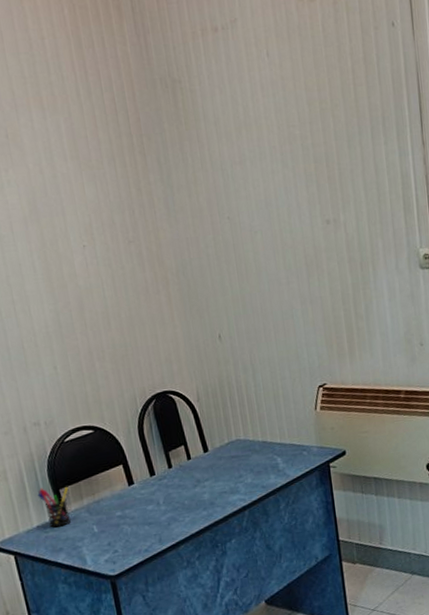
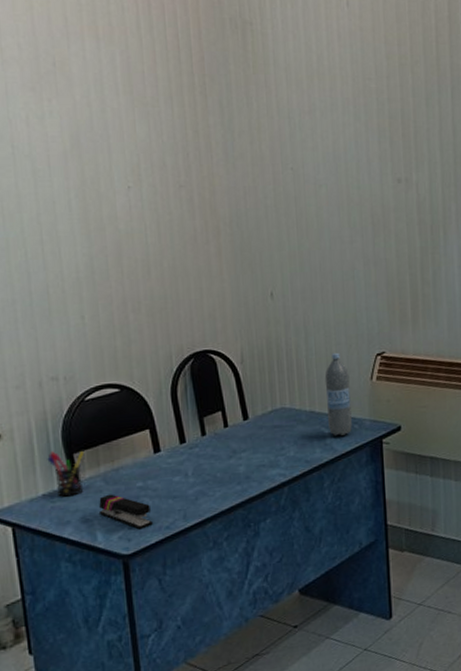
stapler: none [85,523,133,554] -> present [99,494,153,530]
water bottle: none [273,386,302,463] -> present [324,352,352,436]

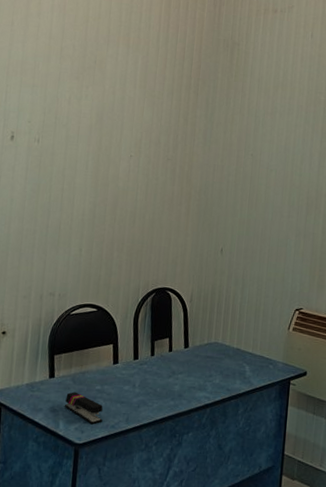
pen holder: present [47,451,85,497] -> none [35,351,63,389]
water bottle: present [324,352,352,436] -> none [249,303,272,372]

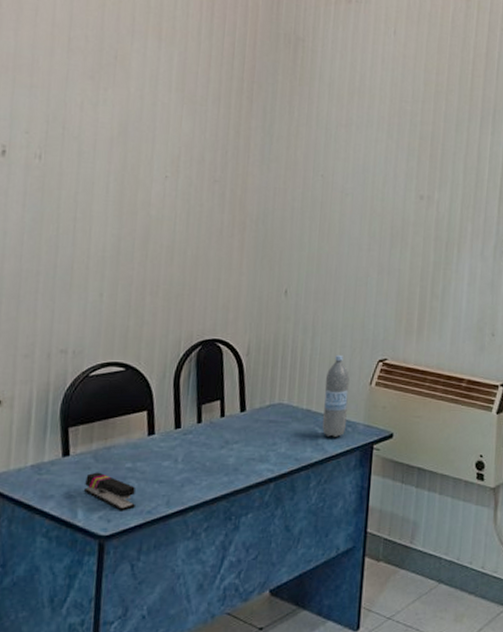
water bottle: none [249,303,272,372] -> present [322,354,350,437]

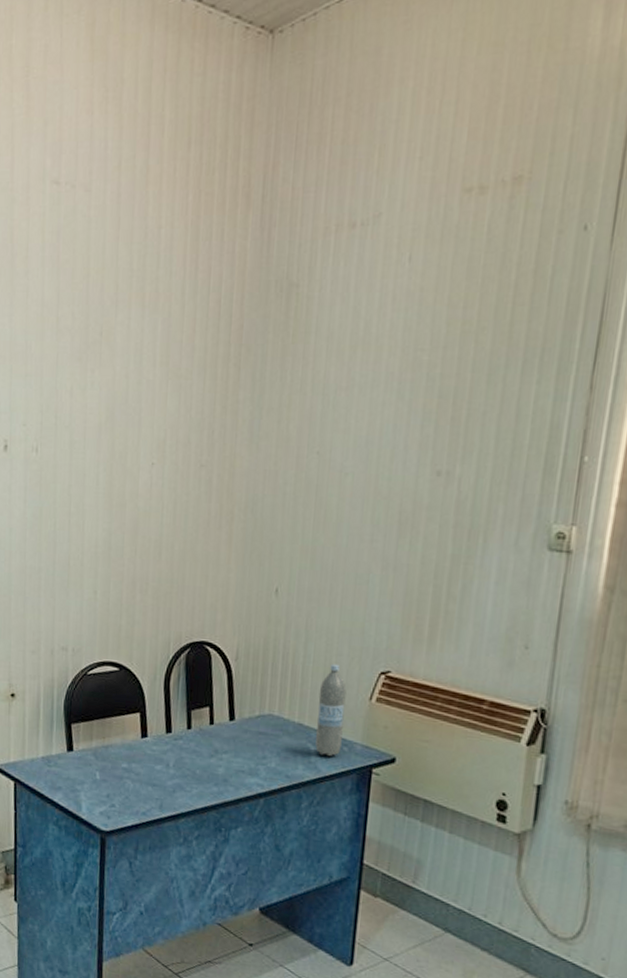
stapler: present [84,472,135,511] -> none [87,769,131,810]

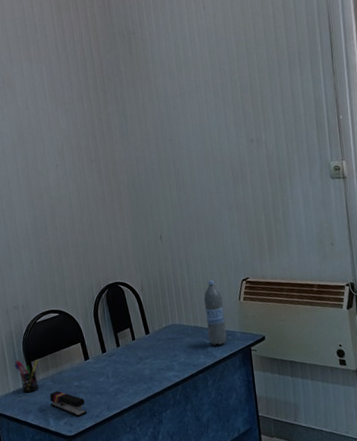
pen holder: none [49,718,81,764] -> present [14,360,39,393]
stapler: none [87,769,131,810] -> present [50,391,87,418]

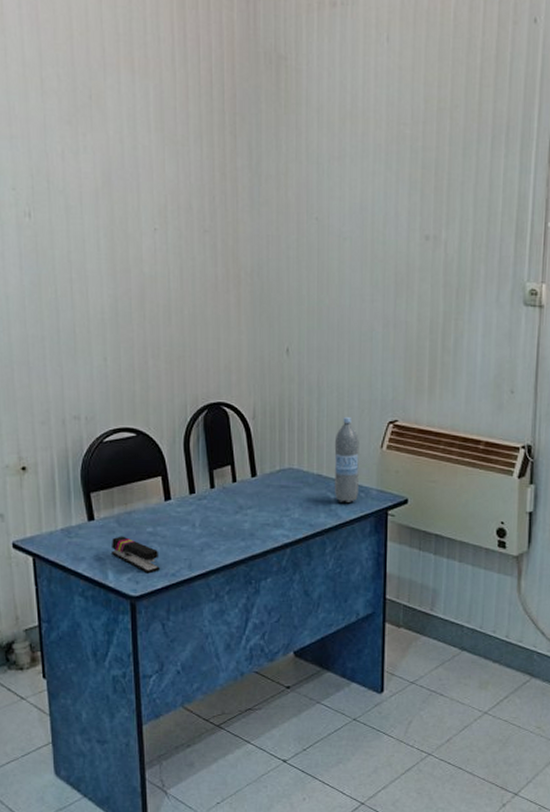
pen holder: present [14,360,39,393] -> none [66,488,101,534]

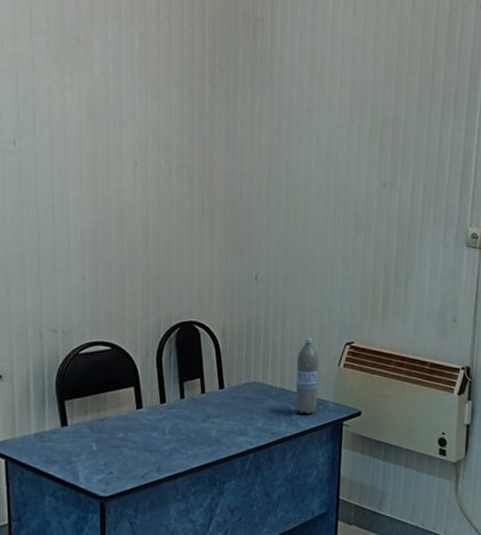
stapler: present [112,536,160,574] -> none [84,441,130,476]

